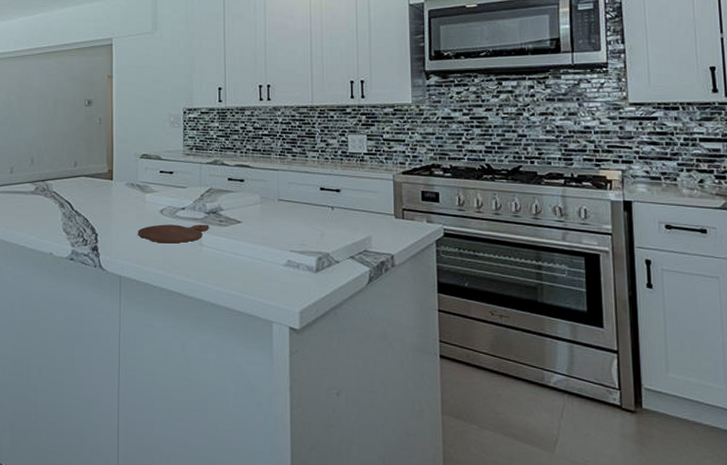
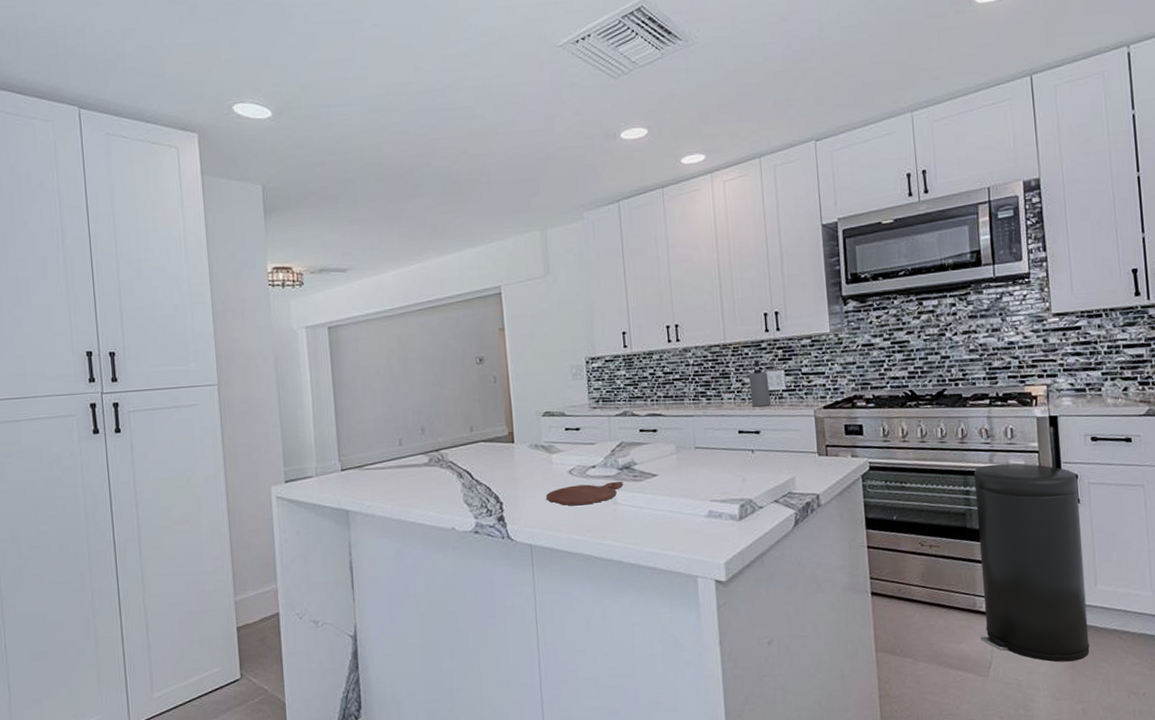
soap dispenser: none [329,123,352,167] -> present [744,359,771,407]
pedal bin: none [546,242,660,447] -> present [973,463,1090,662]

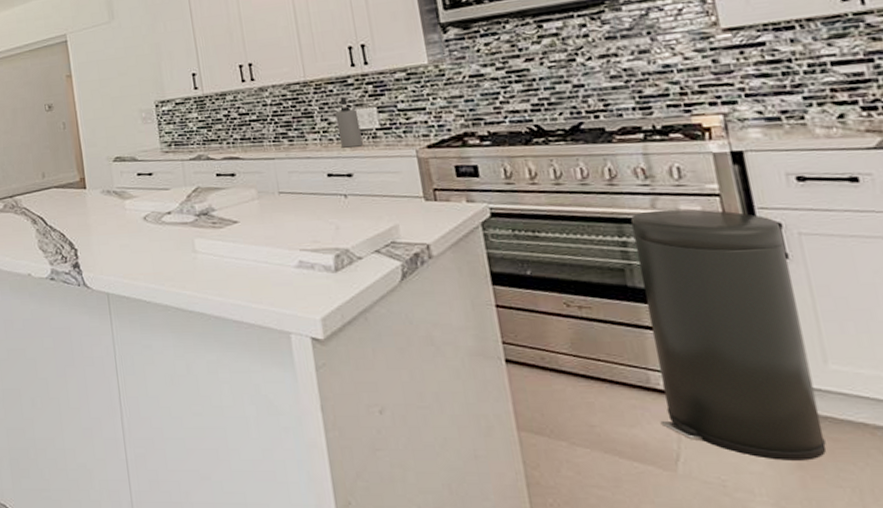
cutting board: present [545,482,623,506] -> none [120,229,202,254]

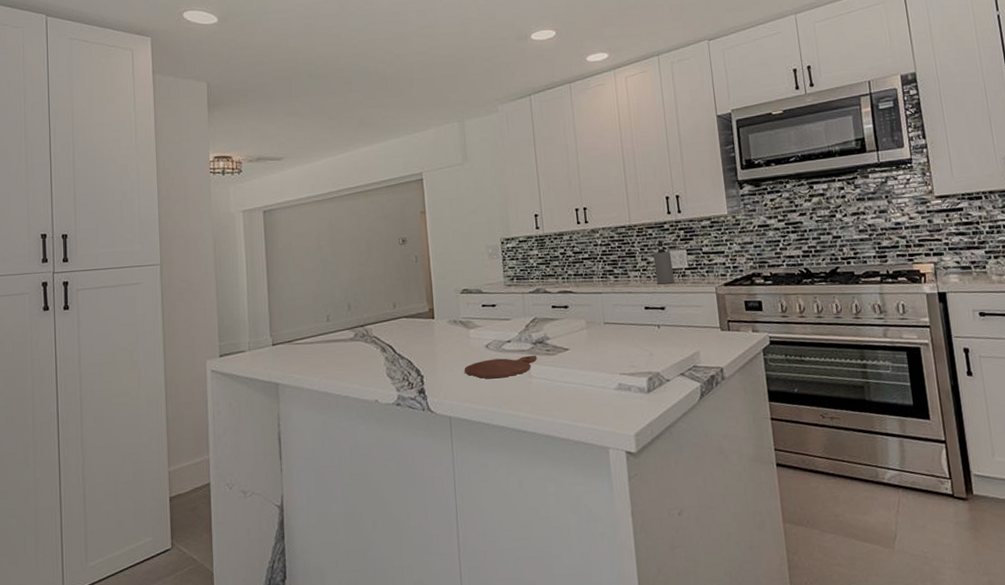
cutting board: none [120,229,202,254] -> present [464,355,537,379]
pedal bin: present [630,209,827,461] -> none [869,338,992,534]

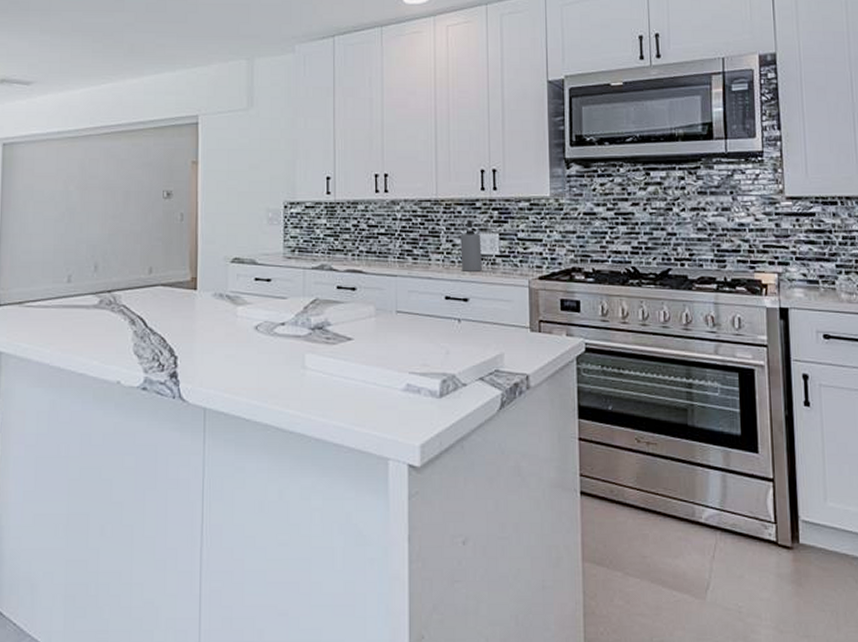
cutting board: present [464,355,537,379] -> none [226,343,314,367]

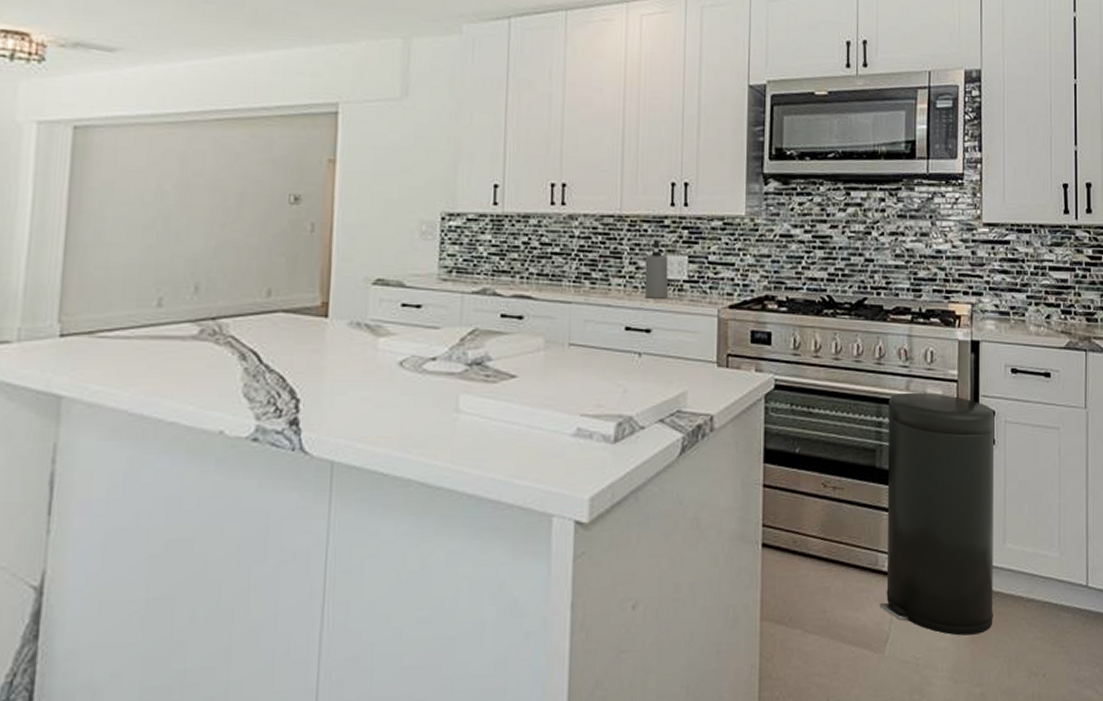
pedal bin: none [697,356,818,588] -> present [879,392,995,636]

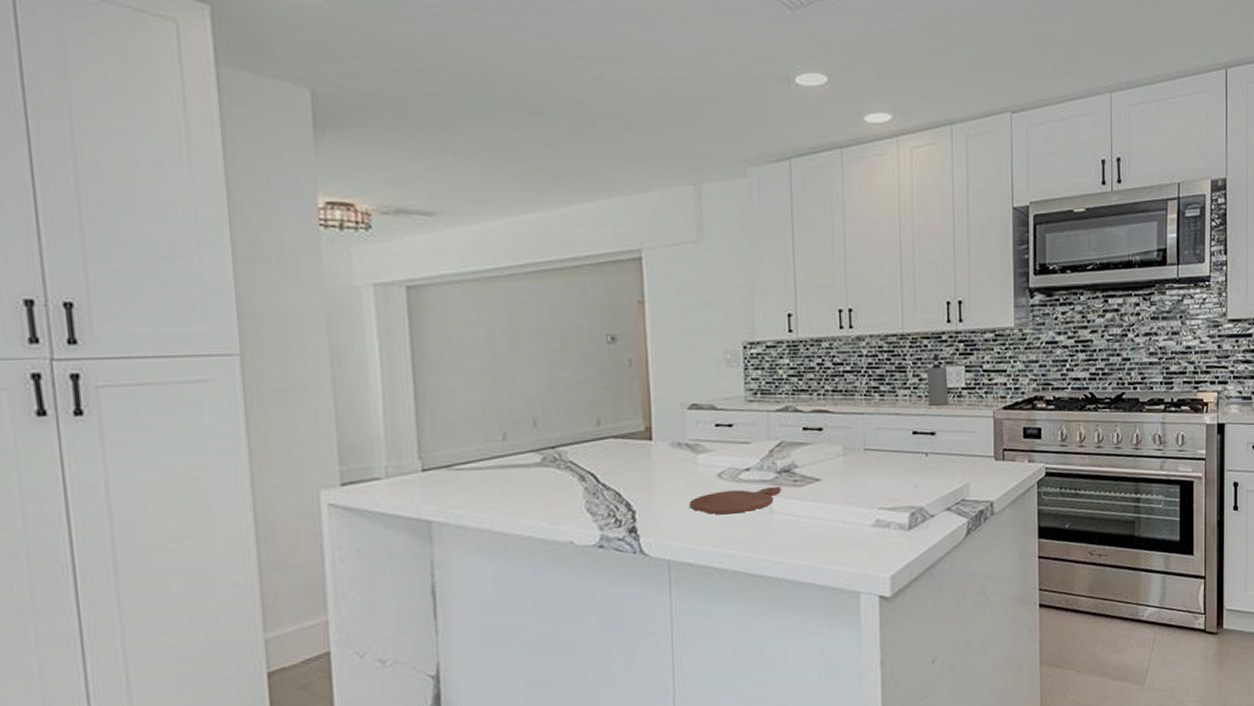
cutting board: none [362,382,471,411] -> present [689,487,782,515]
pedal bin: present [879,392,995,636] -> none [1140,471,1238,667]

